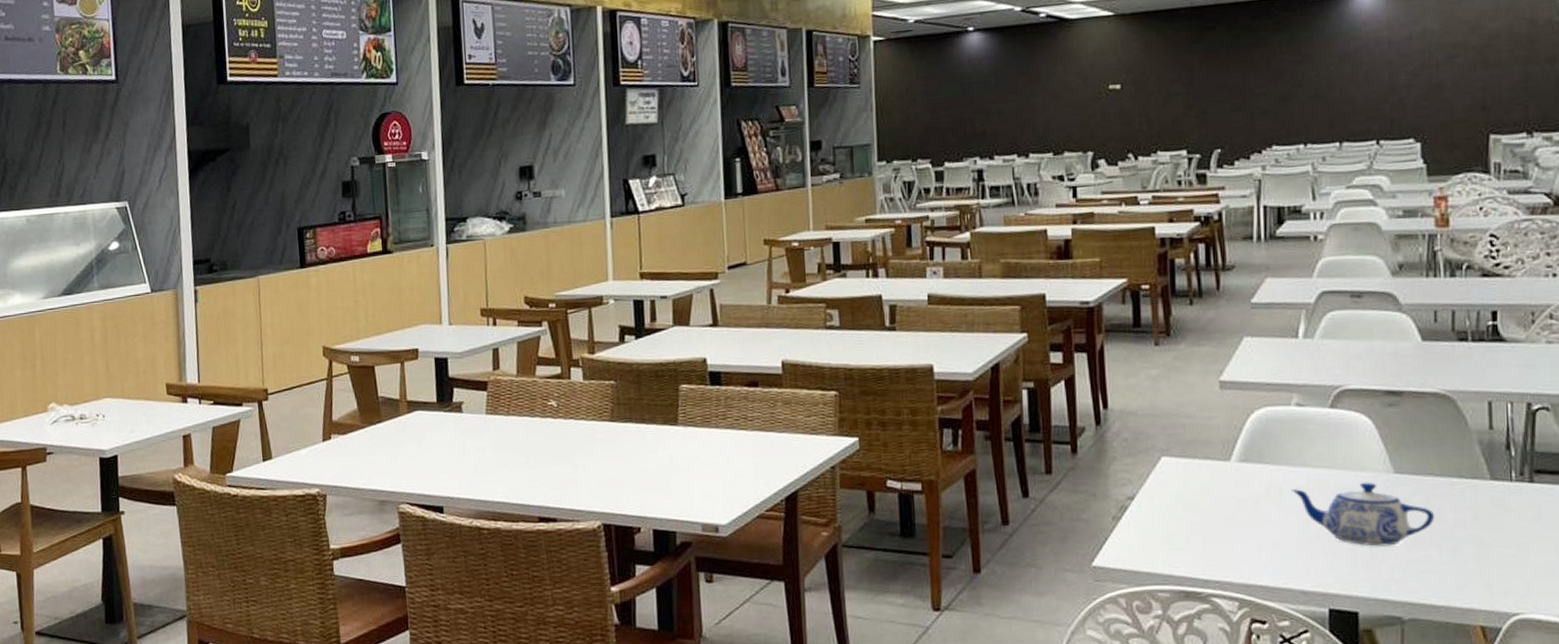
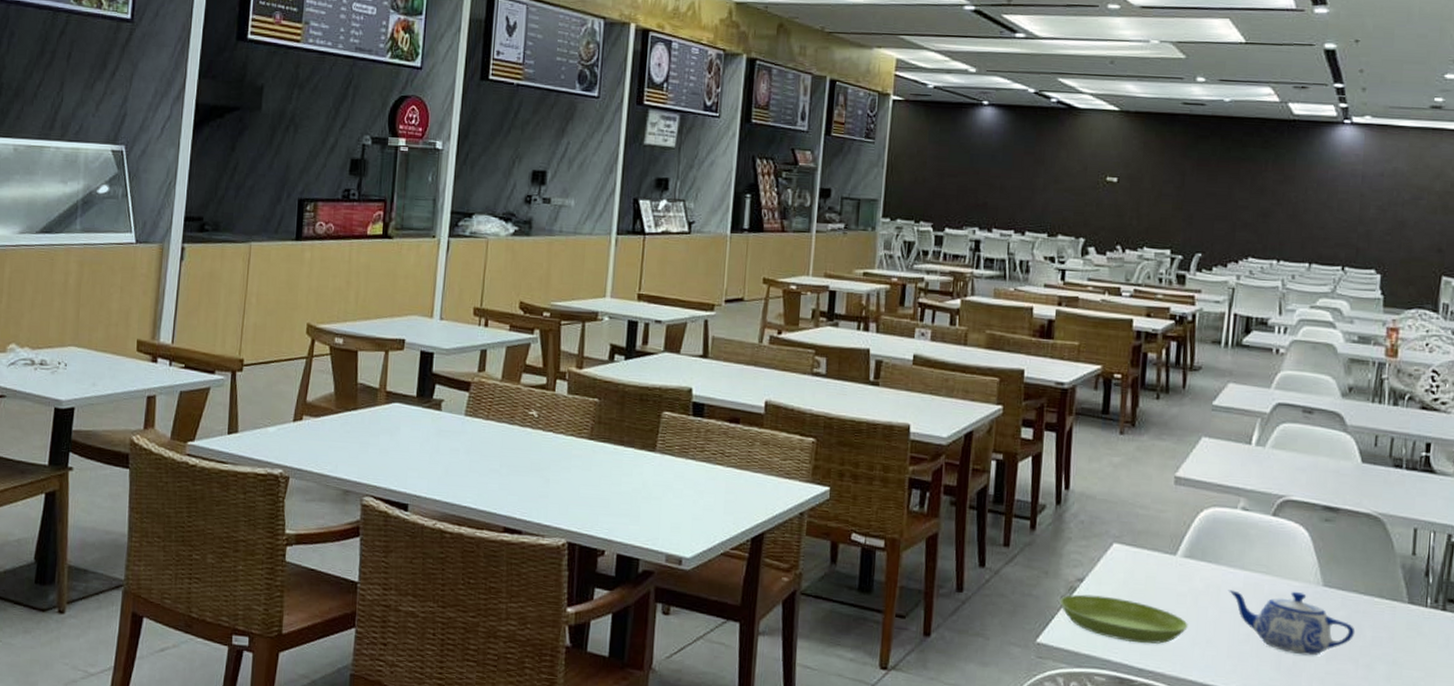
saucer: none [1111,511,1252,555] -> present [1059,594,1188,644]

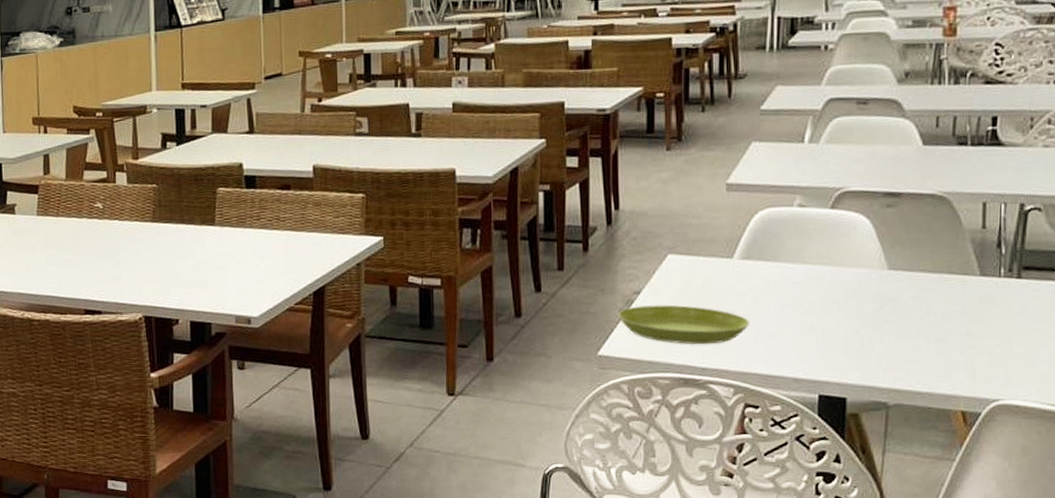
teapot: present [1227,590,1356,656] -> none [788,278,925,338]

